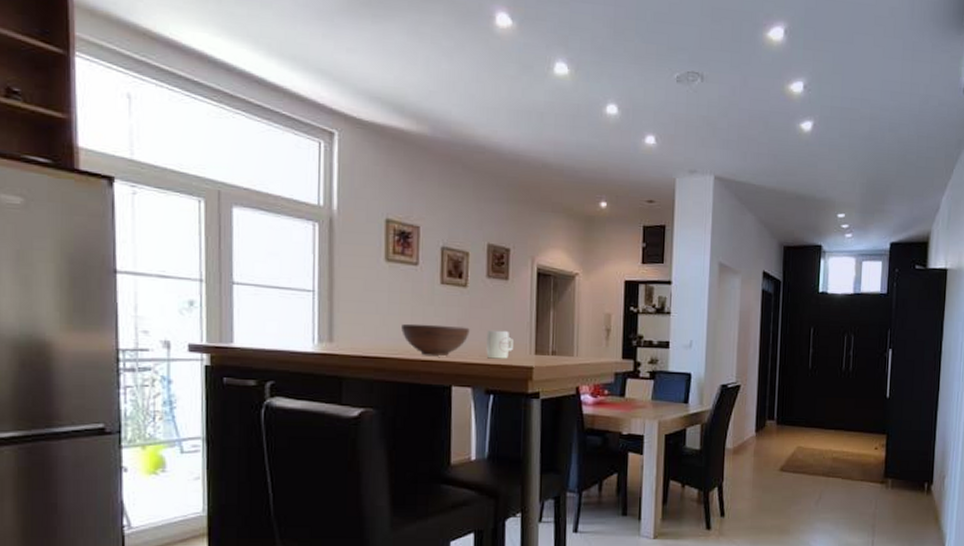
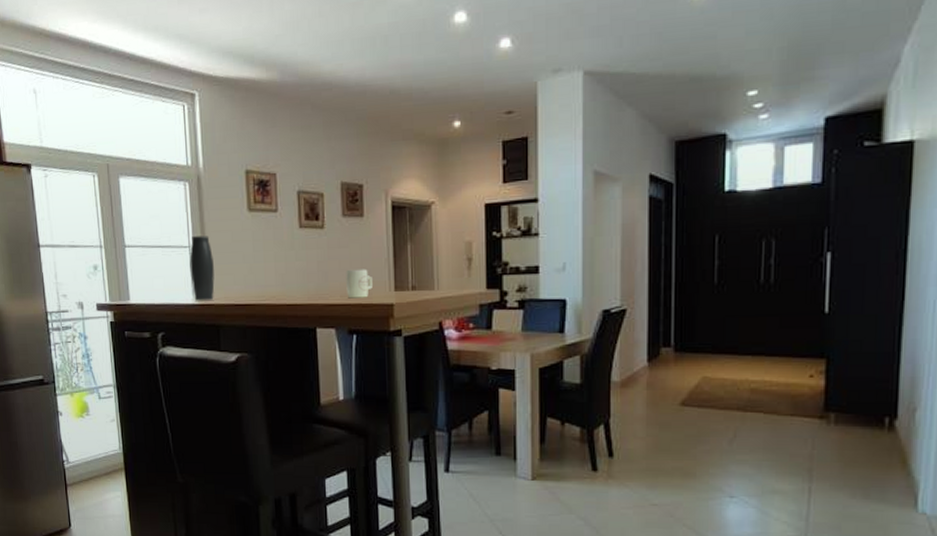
vase: none [312,280,341,350] -> present [189,236,215,301]
bowl: present [401,323,470,357] -> none [267,268,330,300]

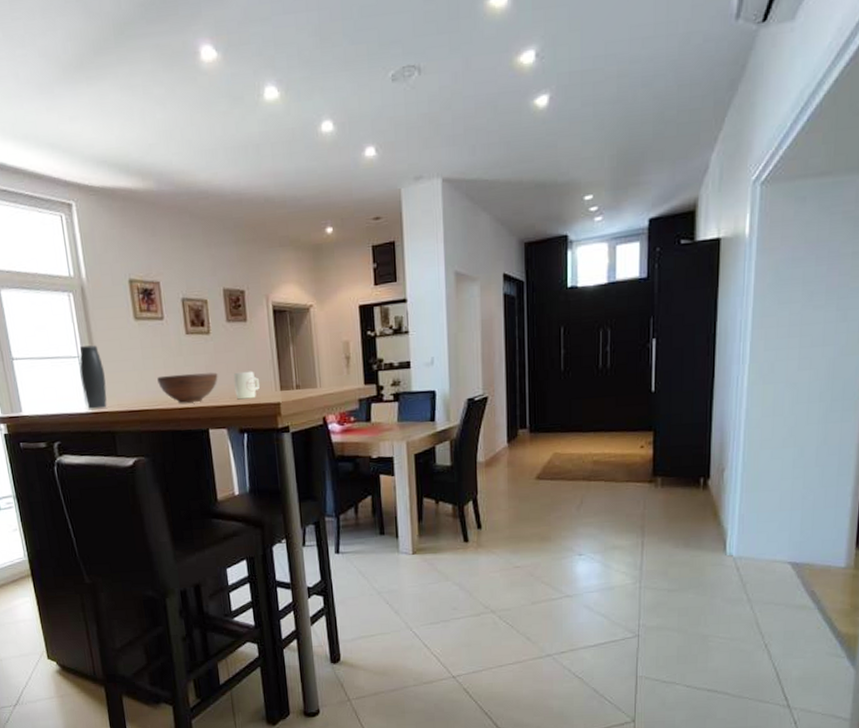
bowl: none [267,268,330,300] -> present [157,372,218,404]

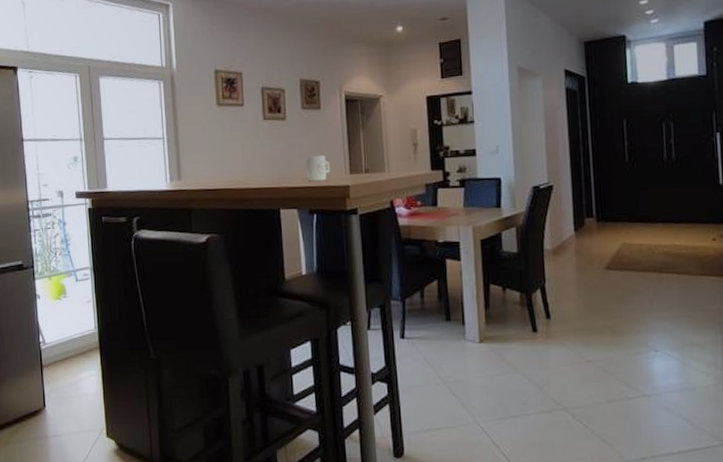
vase: present [79,345,108,409] -> none [163,128,187,187]
bowl: present [157,372,218,404] -> none [234,155,291,185]

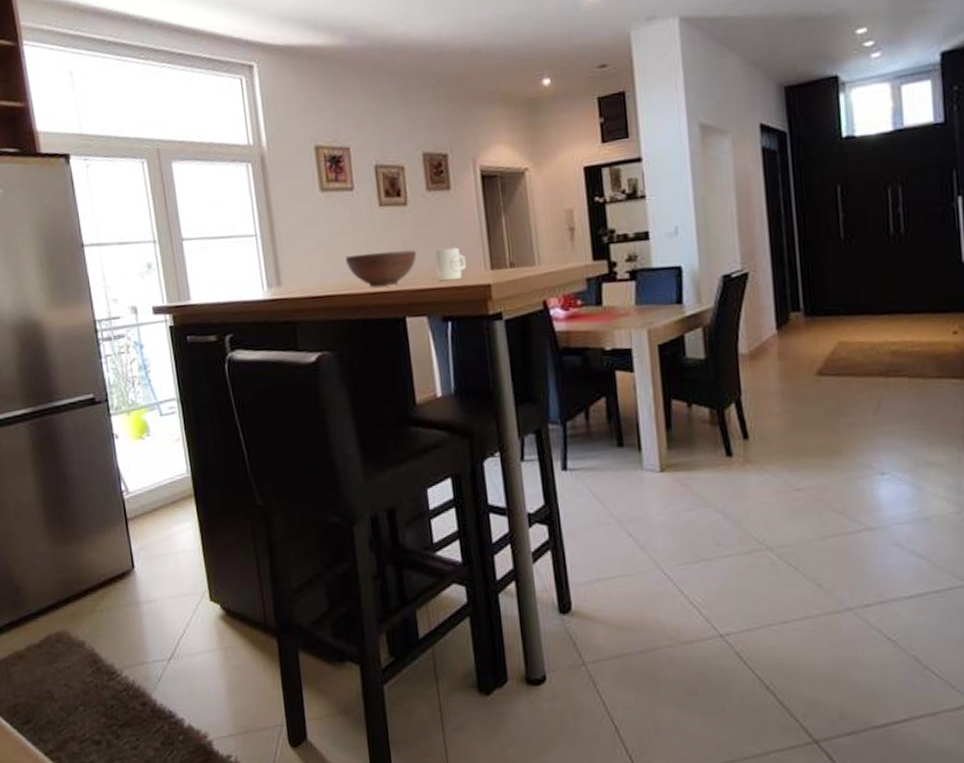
bowl: none [234,155,291,185] -> present [346,250,417,288]

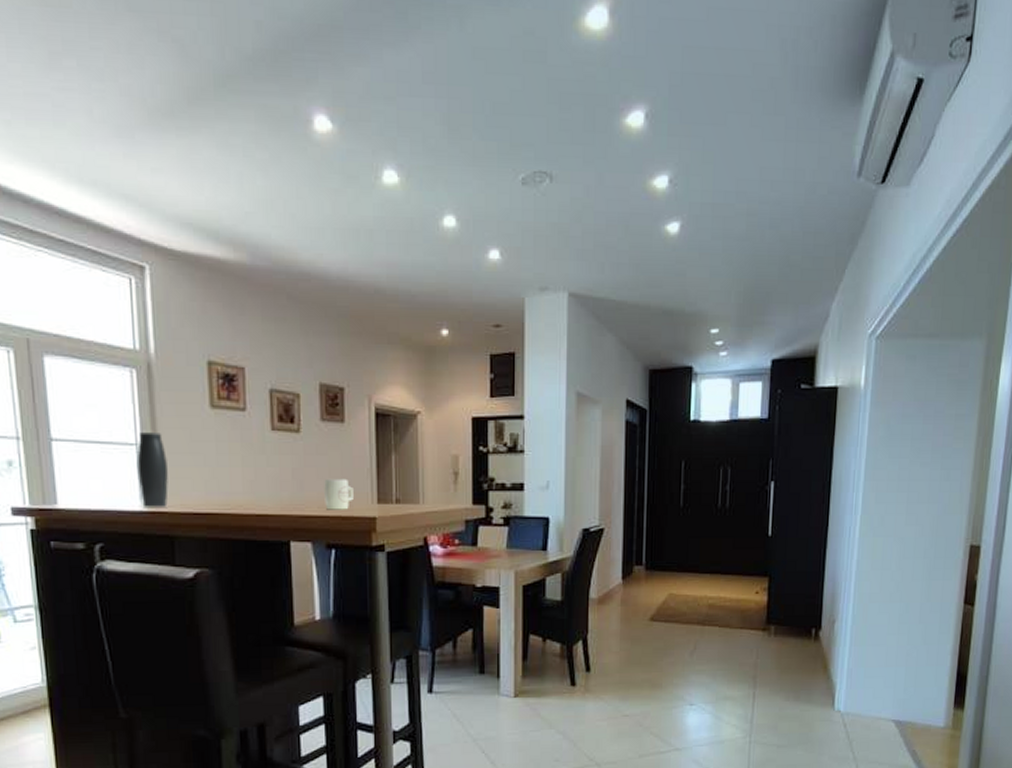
vase: none [257,221,288,296] -> present [136,433,169,507]
bowl: present [346,250,417,288] -> none [233,475,306,510]

